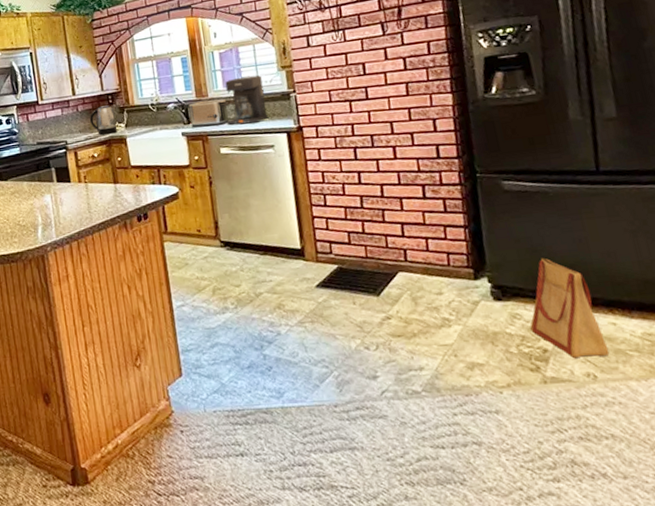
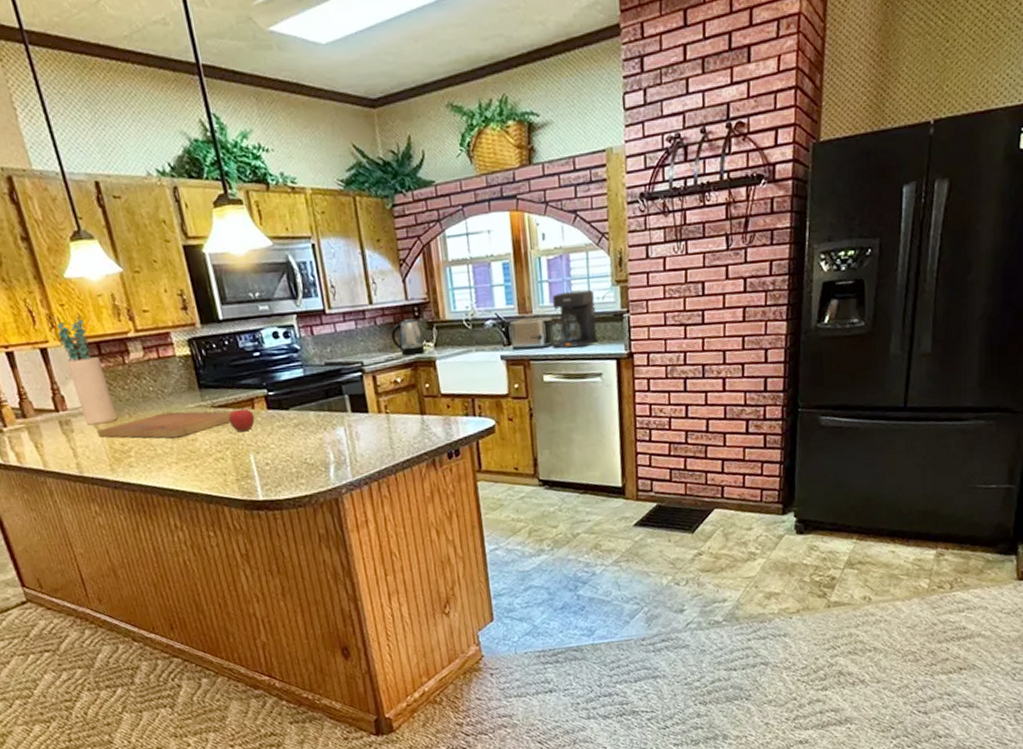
shopping bag: present [530,257,610,358] -> none [824,492,885,583]

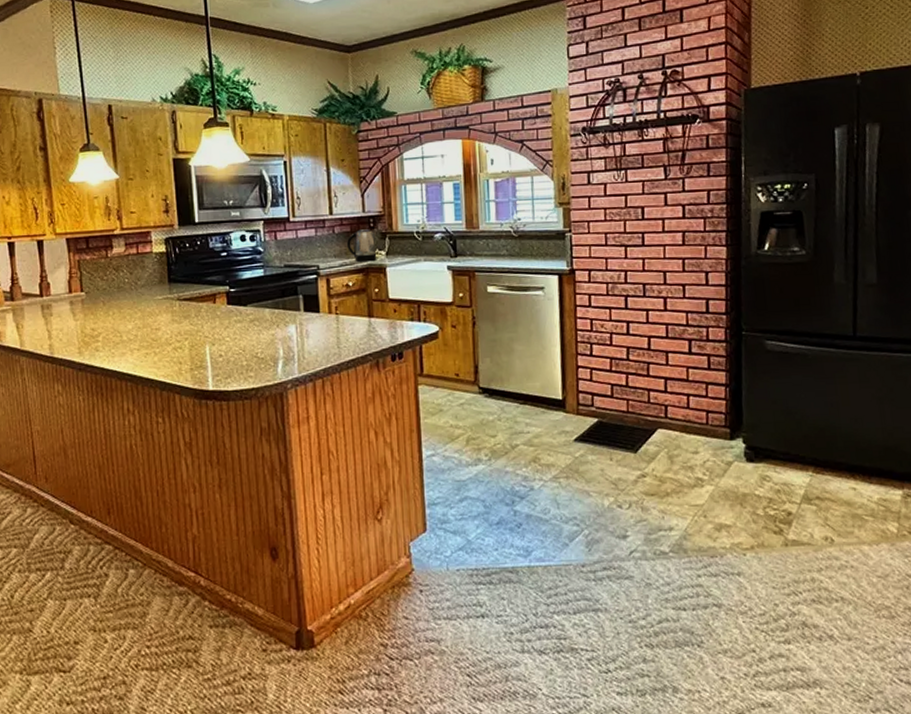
vase: present [57,313,117,425] -> none [55,212,92,310]
cutting board: present [97,411,232,439] -> none [73,302,195,327]
fruit: present [228,407,255,432] -> none [191,301,215,325]
toaster: present [509,317,554,351] -> none [457,232,499,262]
coffee maker: present [552,290,598,349] -> none [497,210,540,263]

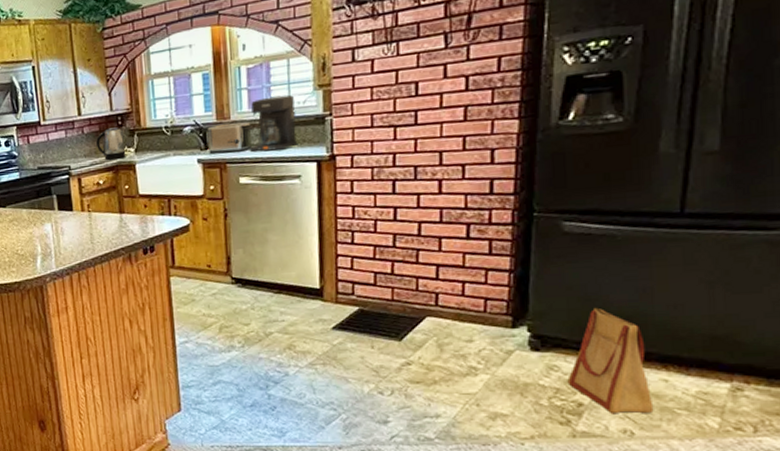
toaster: none [457,232,499,262] -> present [207,122,252,155]
coffee maker: none [497,210,540,263] -> present [250,95,297,153]
shopping bag: none [777,420,848,521] -> present [567,307,654,413]

